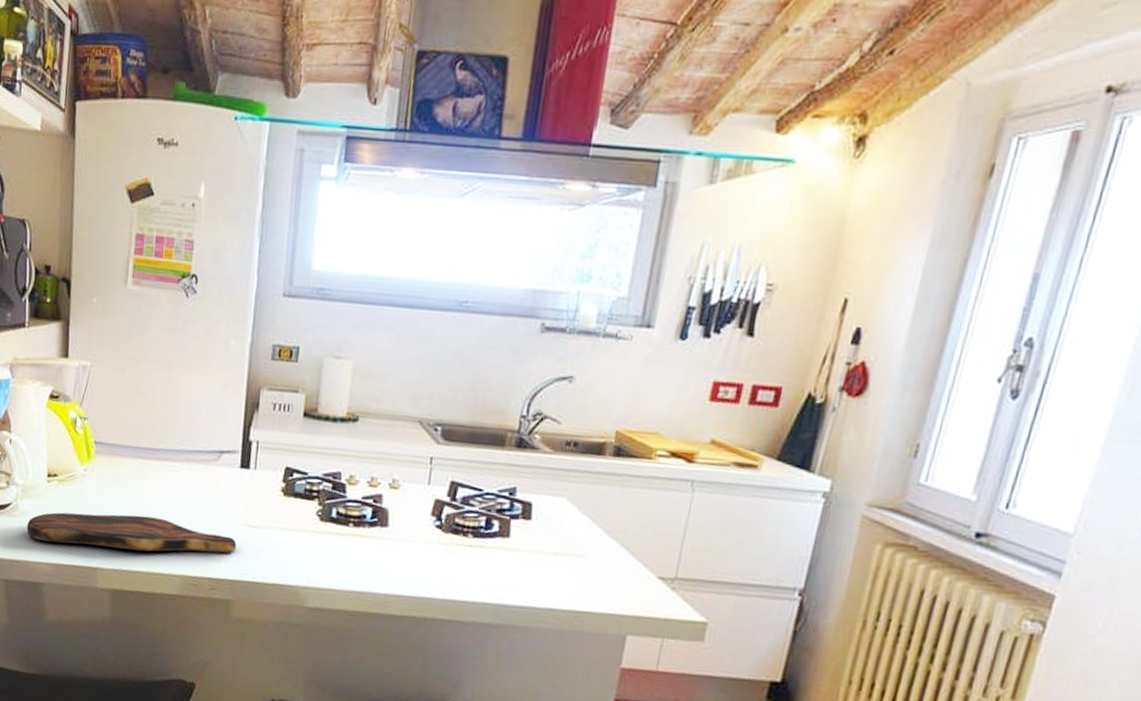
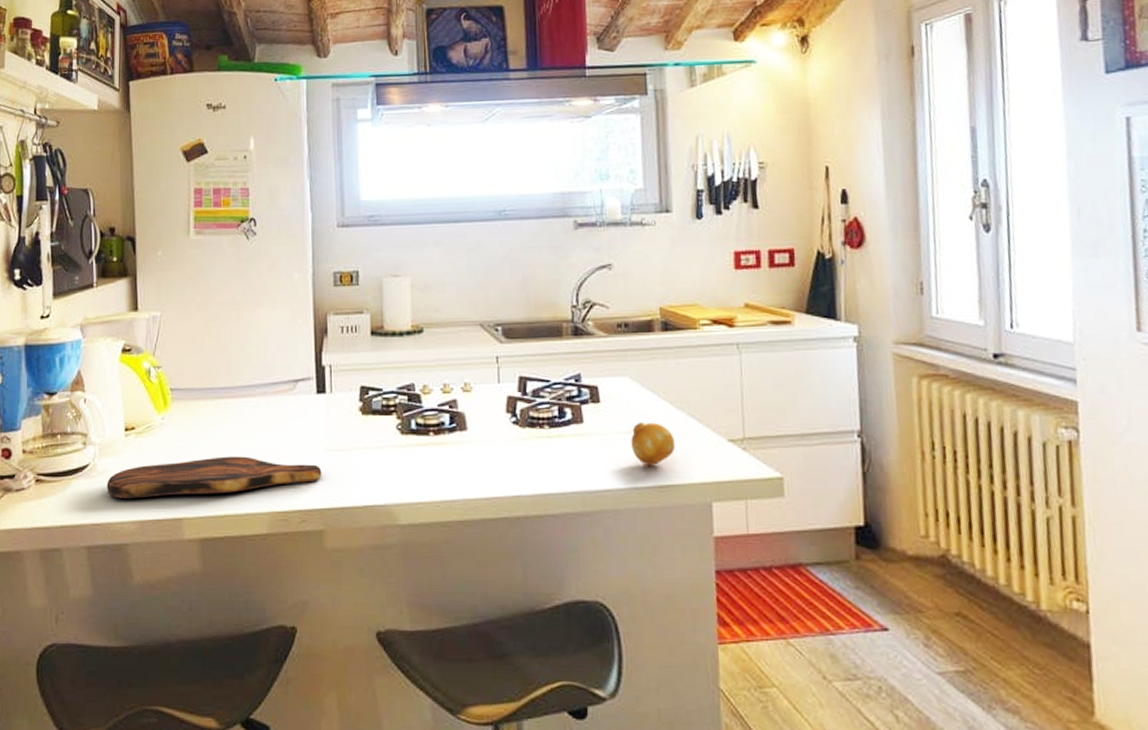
fruit: none [554,545,602,590] -> present [631,422,676,465]

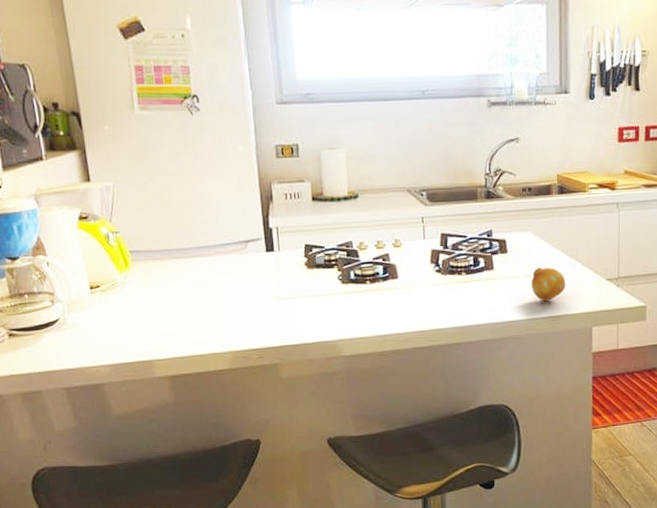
cutting board: present [107,456,322,498] -> none [78,306,275,347]

